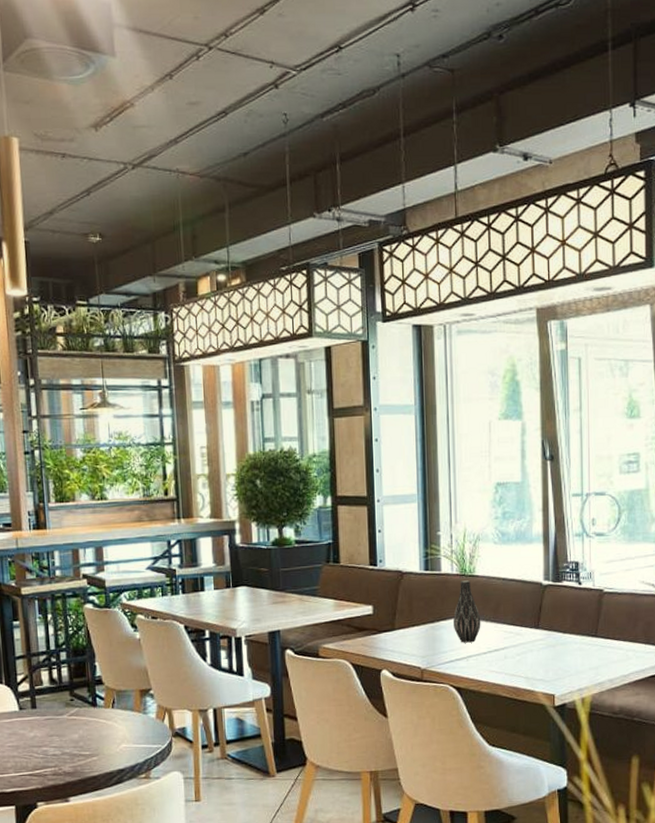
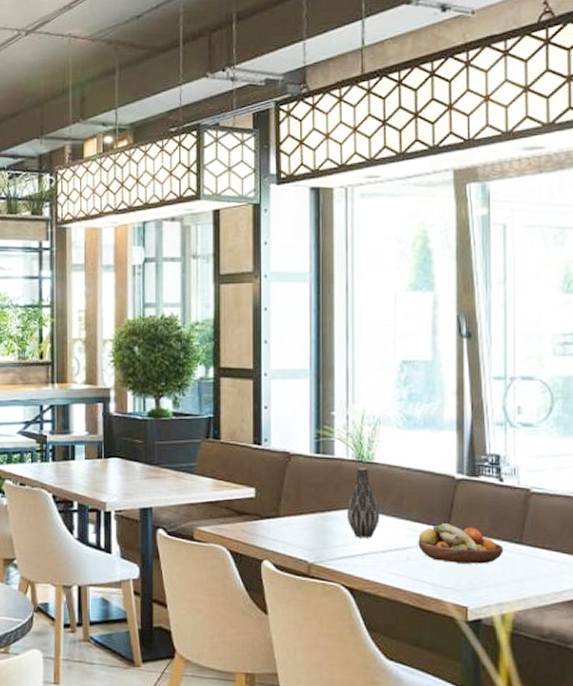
fruit bowl: none [513,624,583,658] -> present [418,523,504,564]

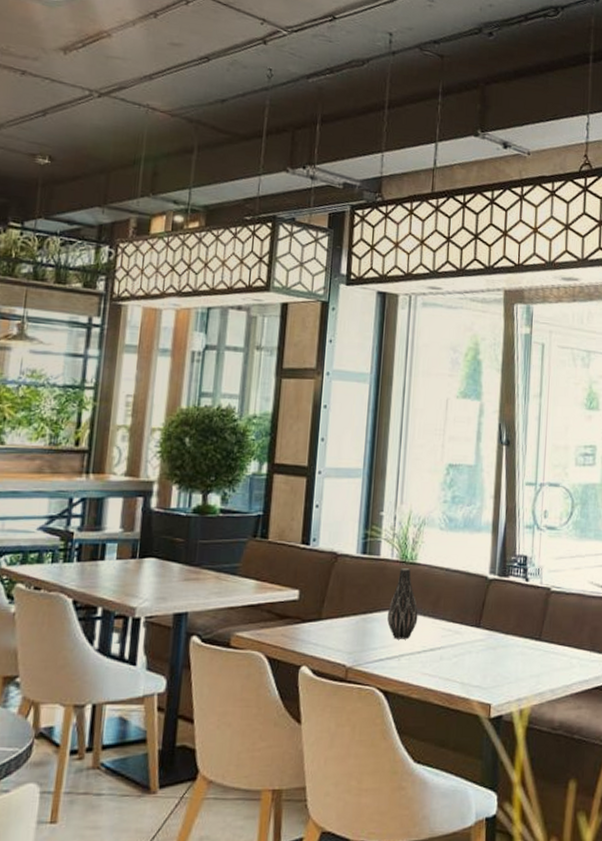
fruit bowl: present [418,523,504,564] -> none [451,622,525,661]

